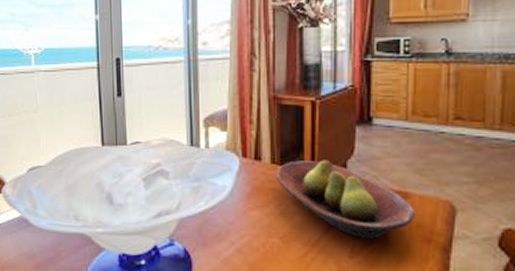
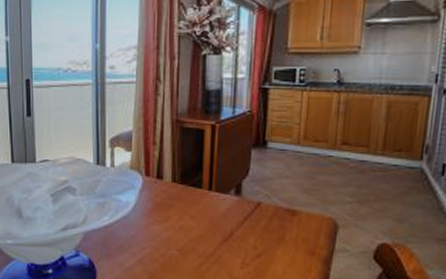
fruit bowl: present [275,160,415,239] -> none [176,179,301,252]

